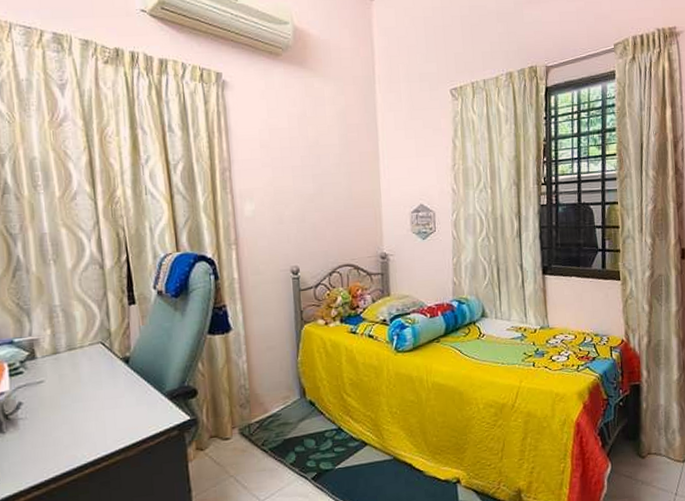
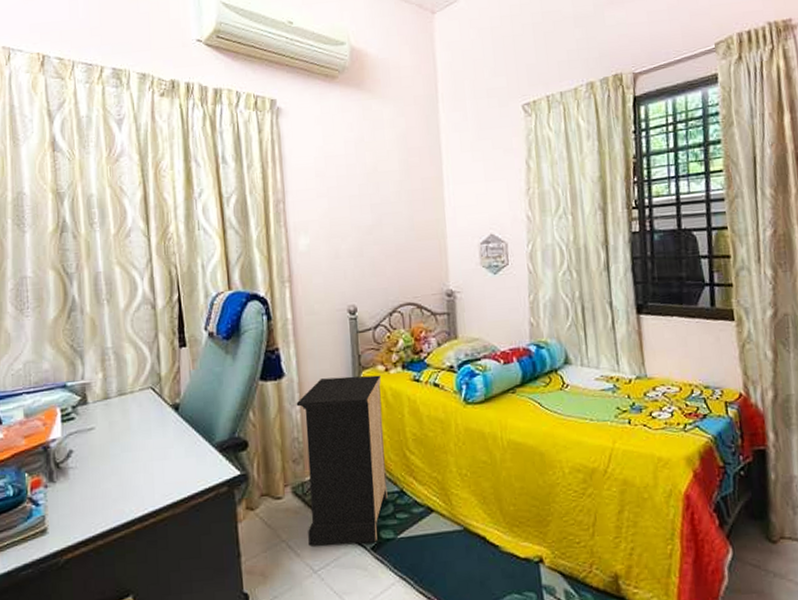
nightstand: none [243,328,327,480] -> present [296,375,388,547]

